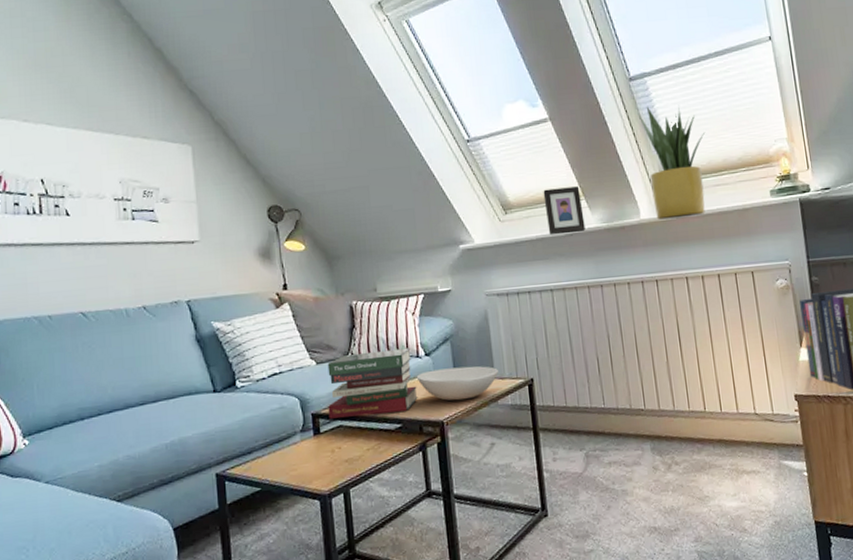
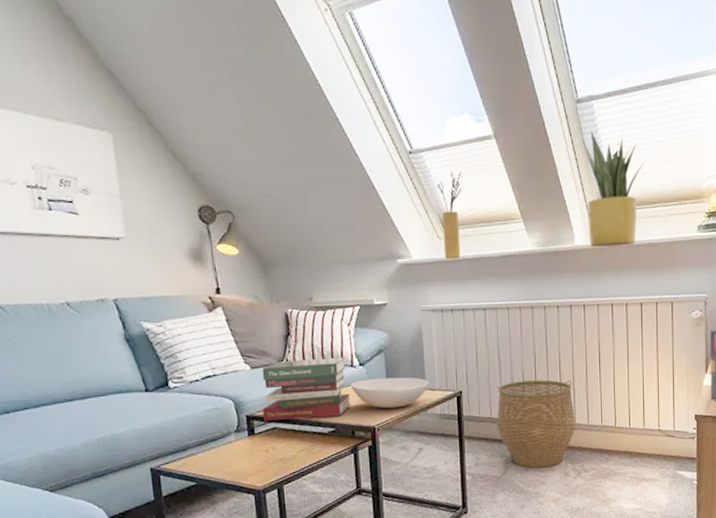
vase: none [495,155,524,242] -> present [437,171,464,259]
picture frame: present [543,186,586,235] -> none [483,208,521,255]
basket: none [570,362,661,462] -> present [497,379,576,468]

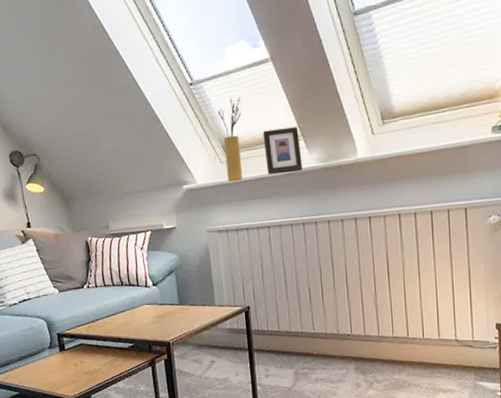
books: present [262,357,351,421] -> none [68,278,147,338]
bowl: present [350,377,429,409] -> none [145,295,218,325]
picture frame: none [483,208,521,255] -> present [262,127,303,175]
basket: present [497,379,576,468] -> none [283,292,366,380]
planter: present [583,131,645,248] -> none [362,39,430,159]

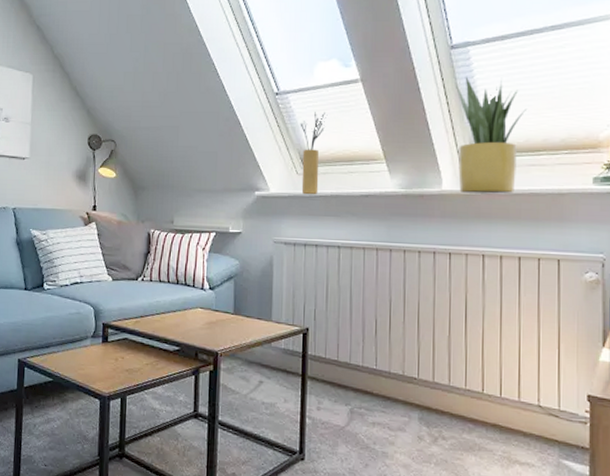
picture frame: present [262,127,303,175] -> none [343,148,383,195]
planter: none [362,39,430,159] -> present [456,76,528,195]

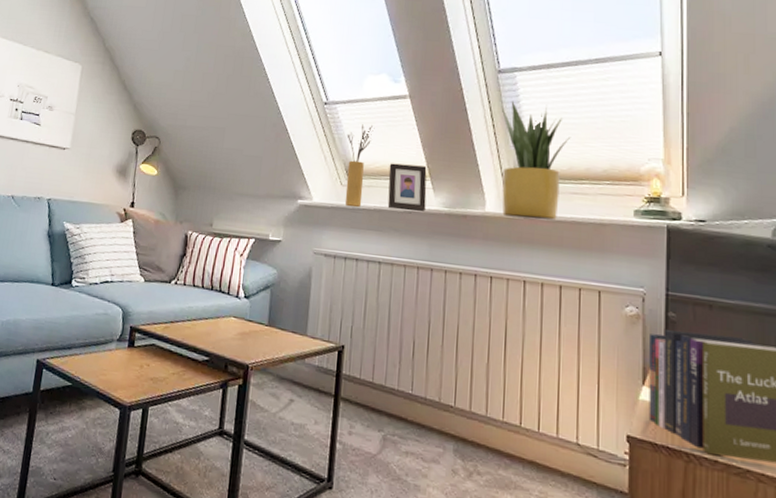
picture frame: none [343,148,383,195] -> present [387,163,427,212]

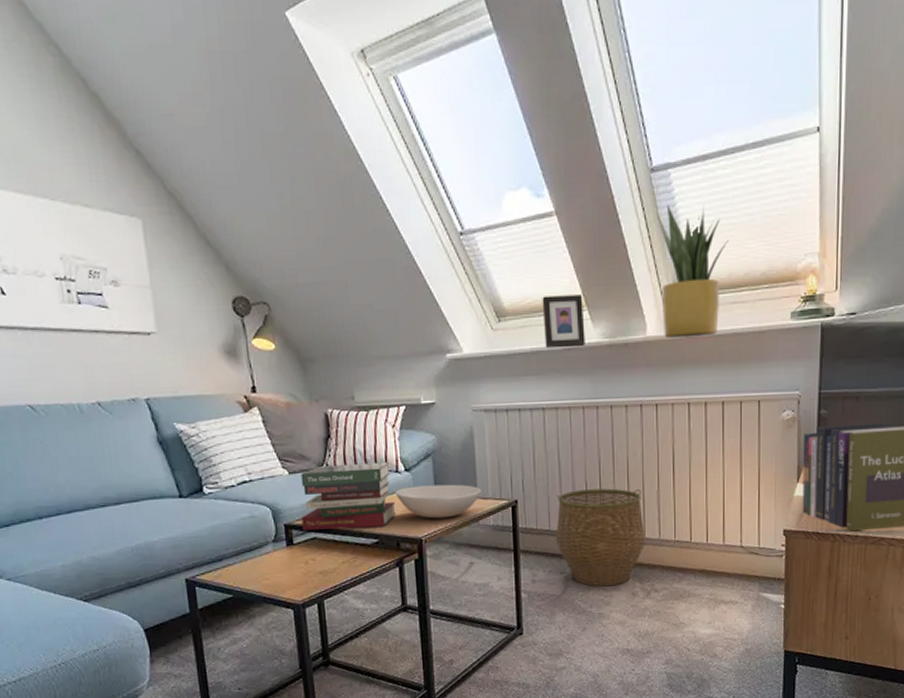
books: none [144,279,232,346] -> present [300,461,396,531]
bowl: none [231,312,311,350] -> present [395,484,481,519]
vase: present [344,124,375,208] -> none [490,254,521,353]
basket: none [378,347,472,458] -> present [556,488,646,587]

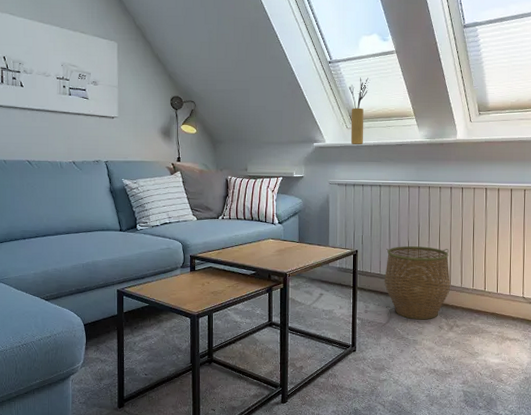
books: present [300,461,396,531] -> none [202,215,270,262]
bowl: present [395,484,481,519] -> none [270,235,332,260]
vase: none [490,254,521,353] -> present [348,77,370,145]
picture frame: present [542,295,585,349] -> none [383,107,413,144]
planter: present [658,204,730,339] -> none [467,50,519,142]

